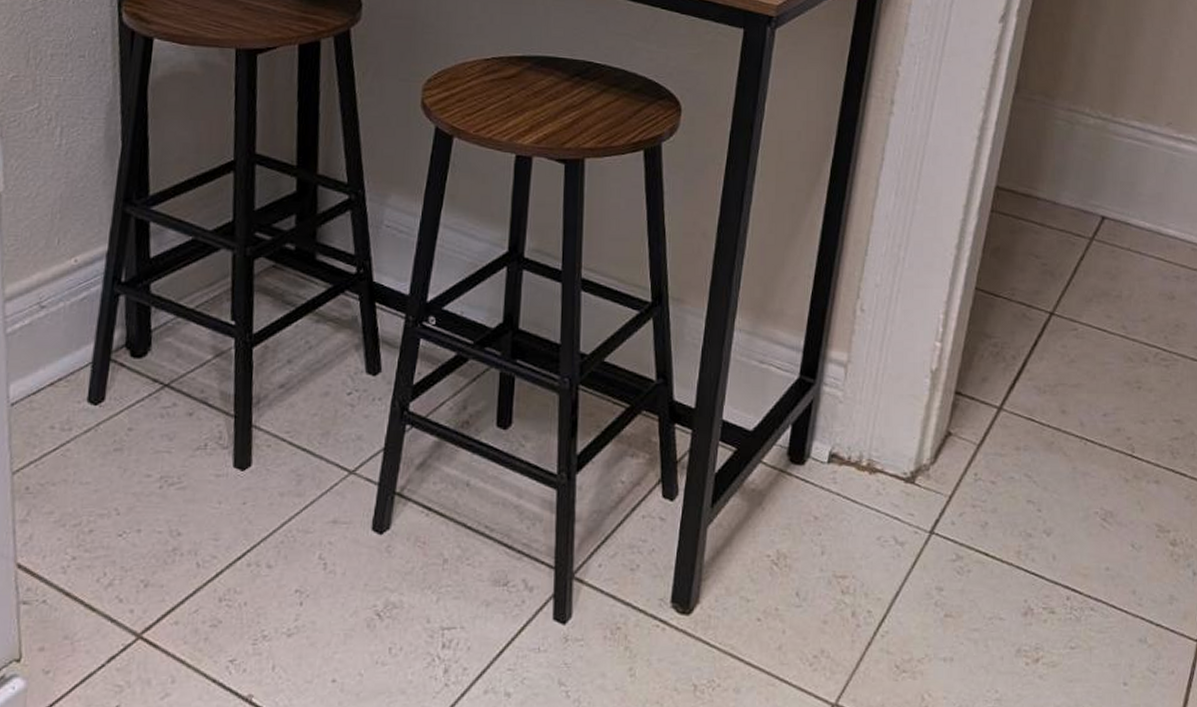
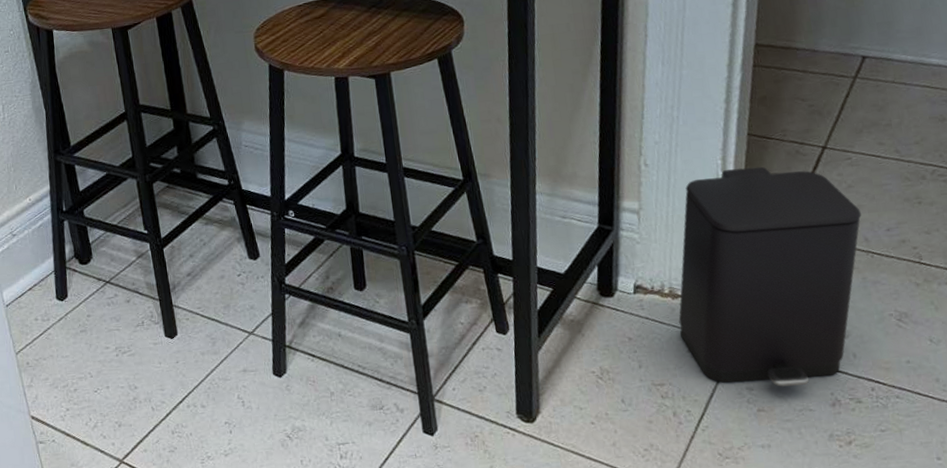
pedal bin: none [873,327,1080,589] -> present [678,166,862,387]

